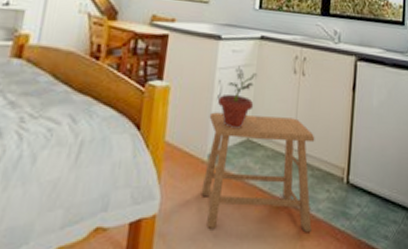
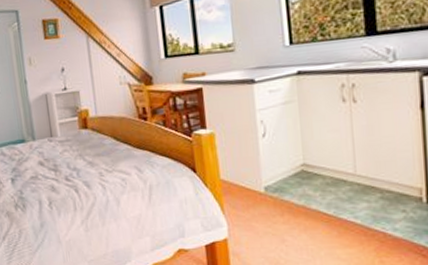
stool: present [201,112,315,232] -> none [258,145,390,249]
potted plant: present [217,66,257,128] -> none [263,104,303,162]

